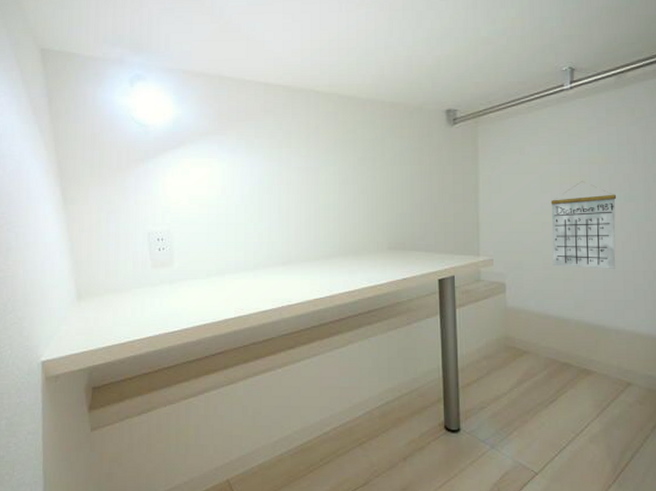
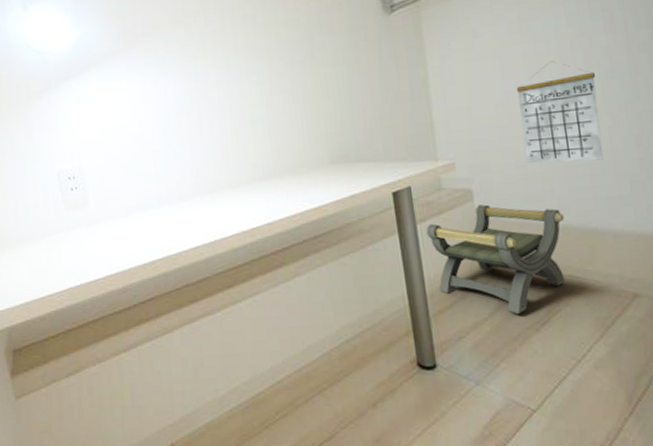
stool: none [463,297,578,393] -> present [425,204,566,315]

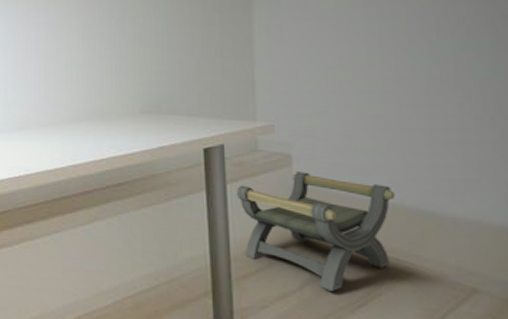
calendar: present [516,61,604,164] -> none [351,27,449,139]

